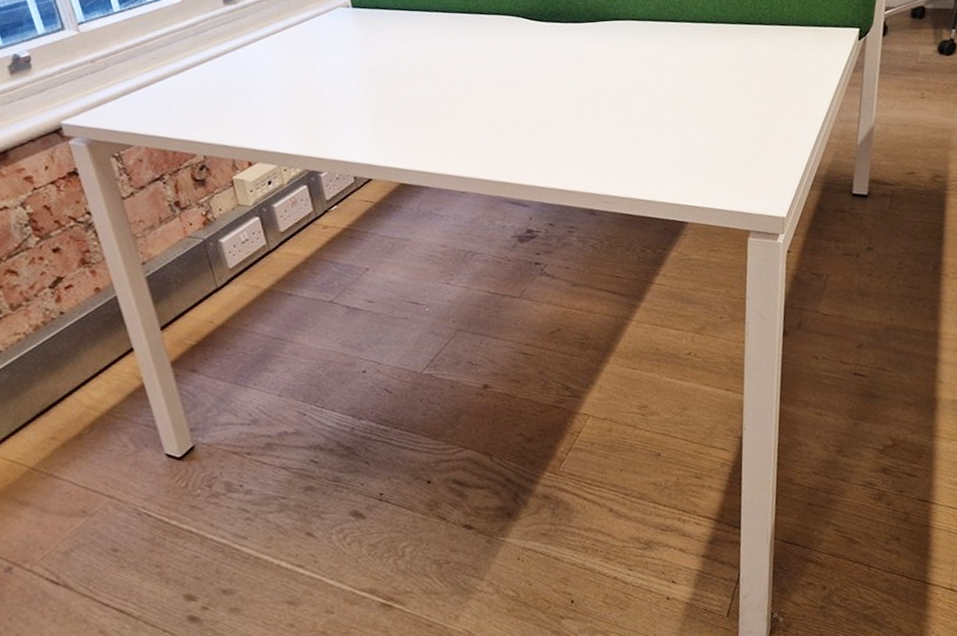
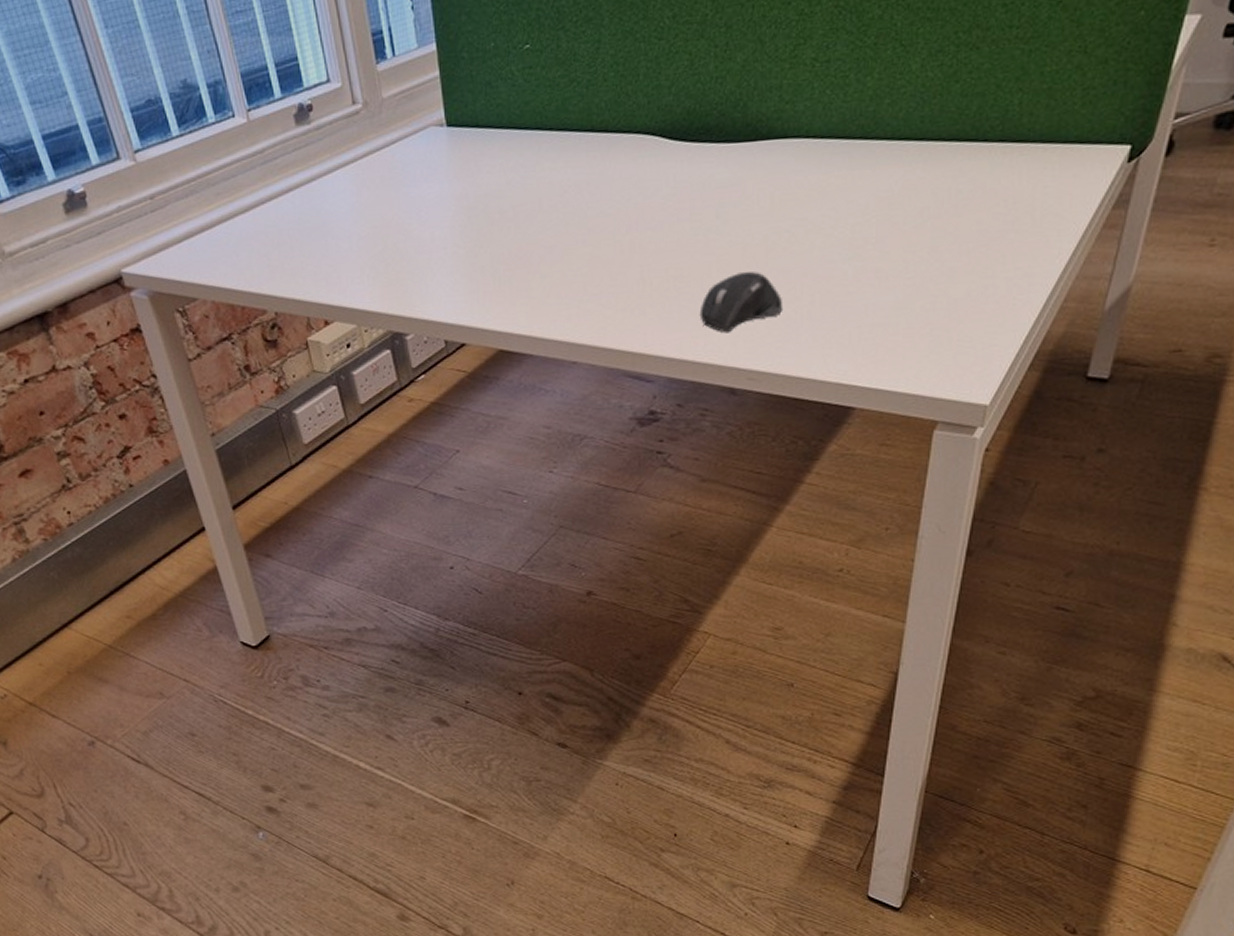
computer mouse: none [562,119,625,167] -> present [699,272,782,334]

